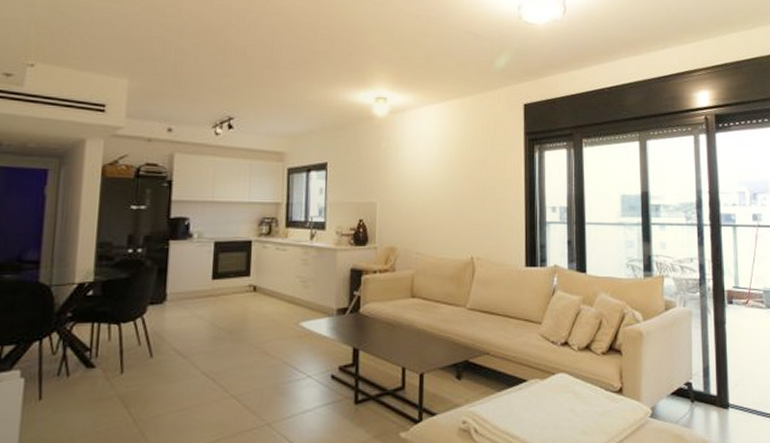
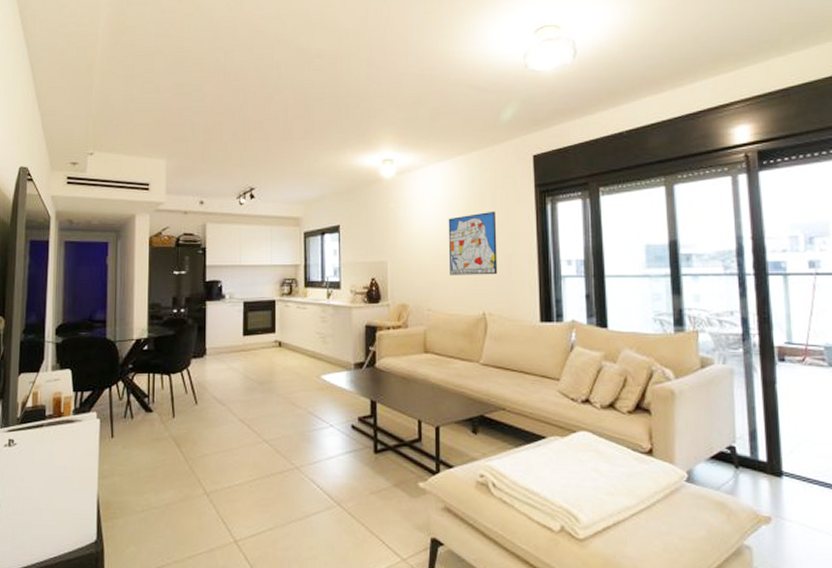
wall art: none [439,156,487,220] -> present [448,211,498,275]

